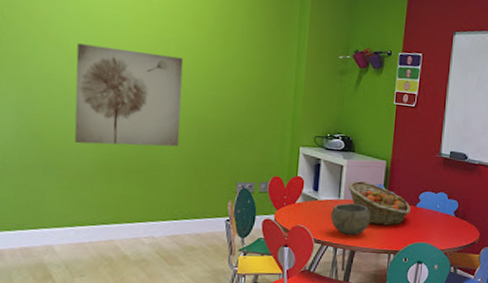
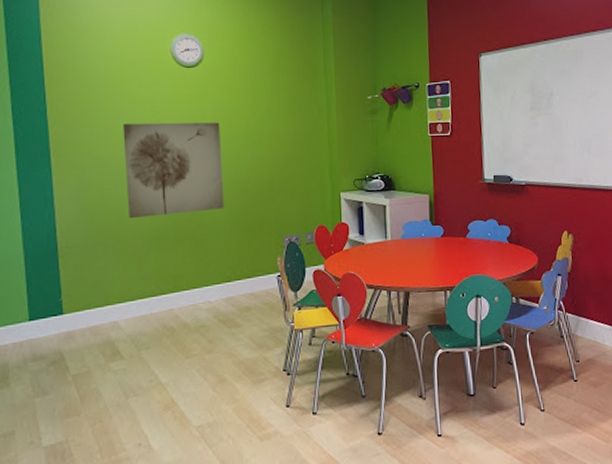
bowl: present [330,202,371,236] -> none [379,242,421,277]
fruit basket: present [347,181,411,226] -> none [393,219,461,263]

